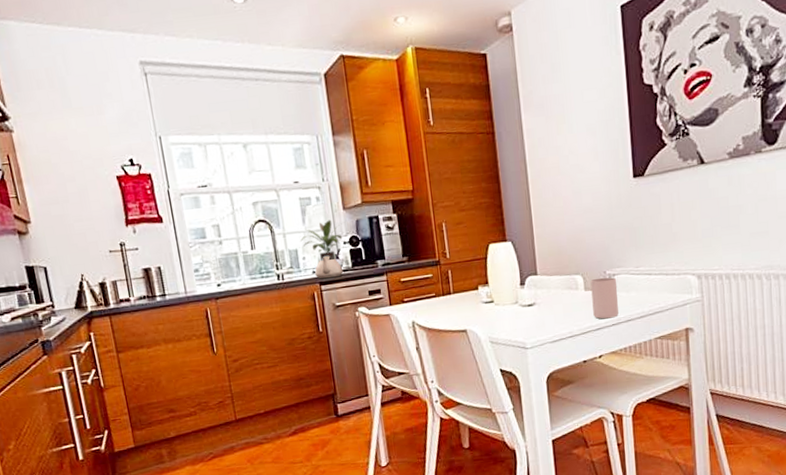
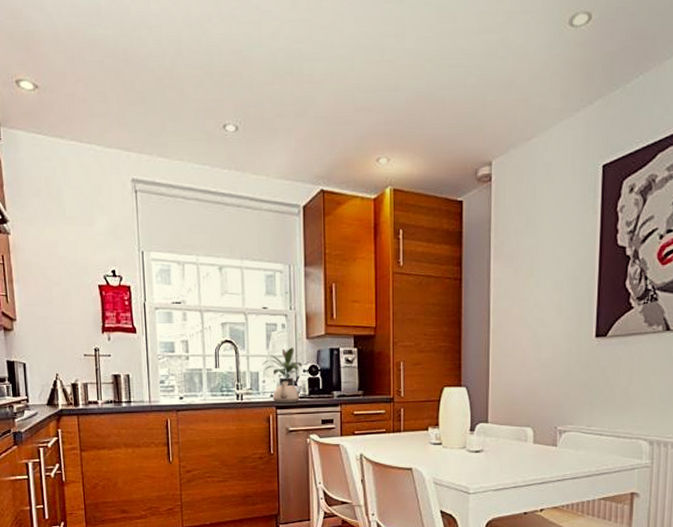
cup: present [590,277,619,320] -> none [539,432,567,474]

